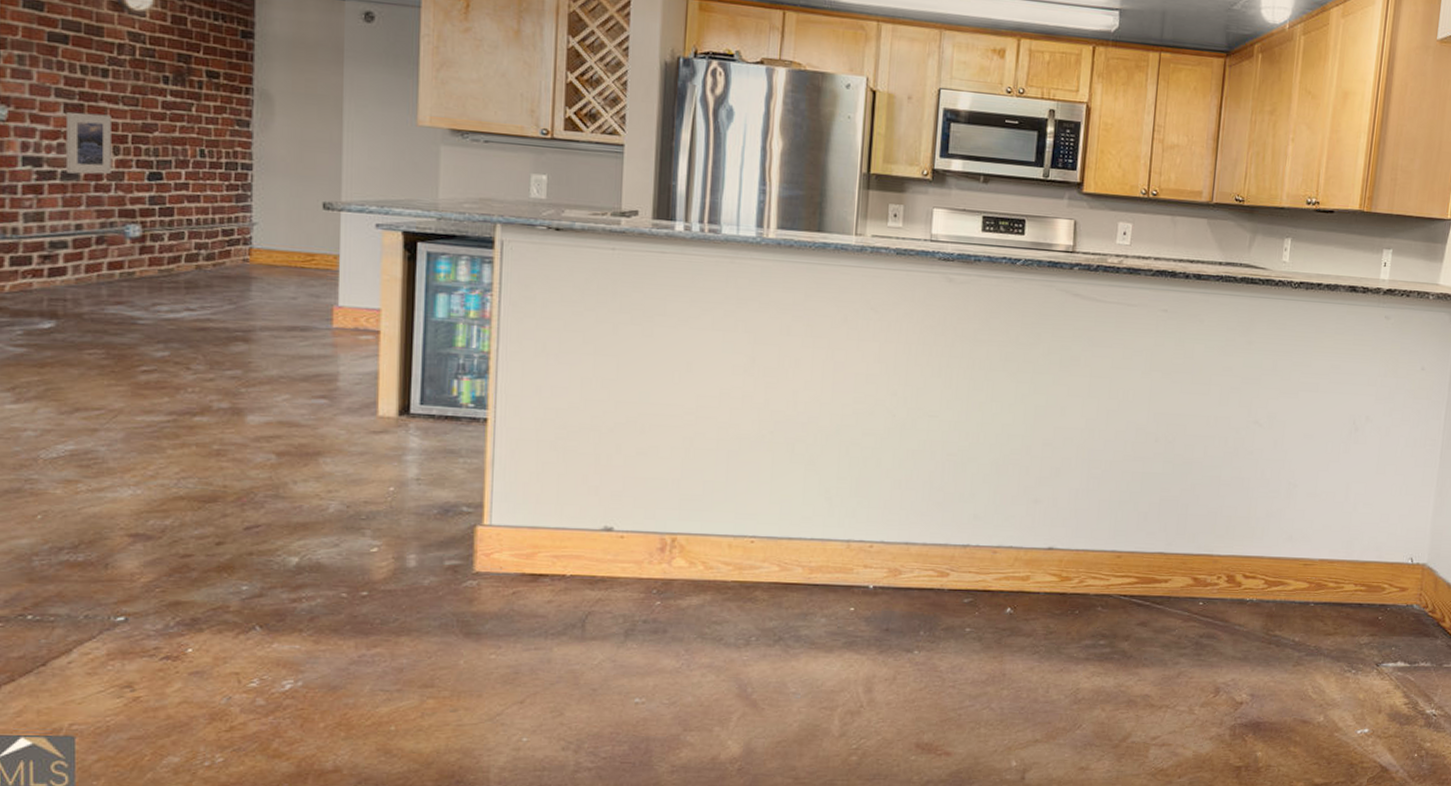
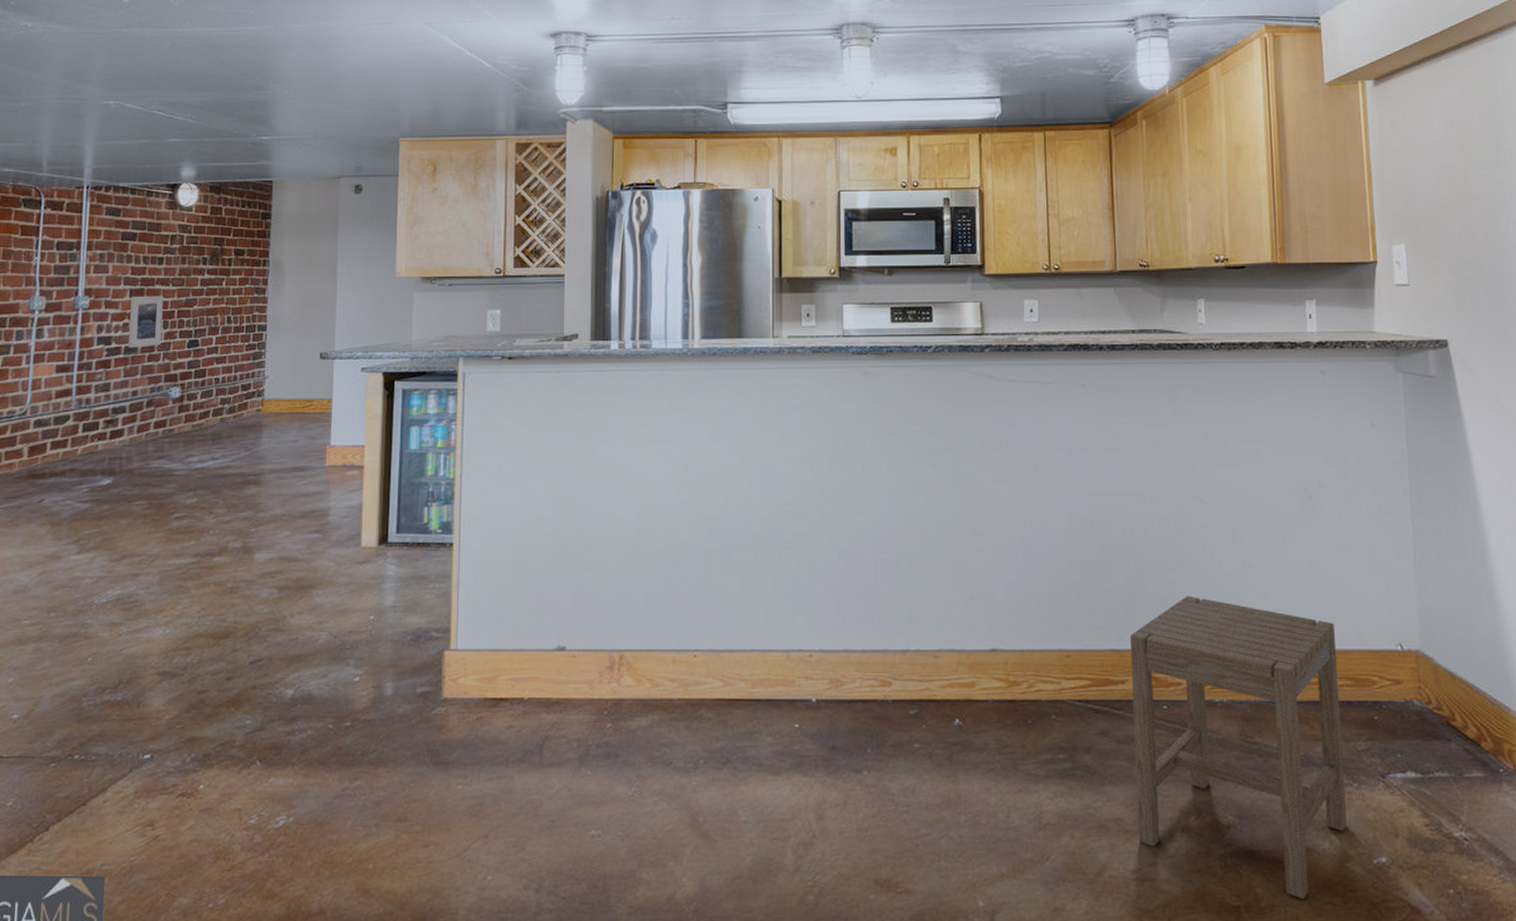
stool: none [1161,508,1359,761] -> present [1130,595,1347,900]

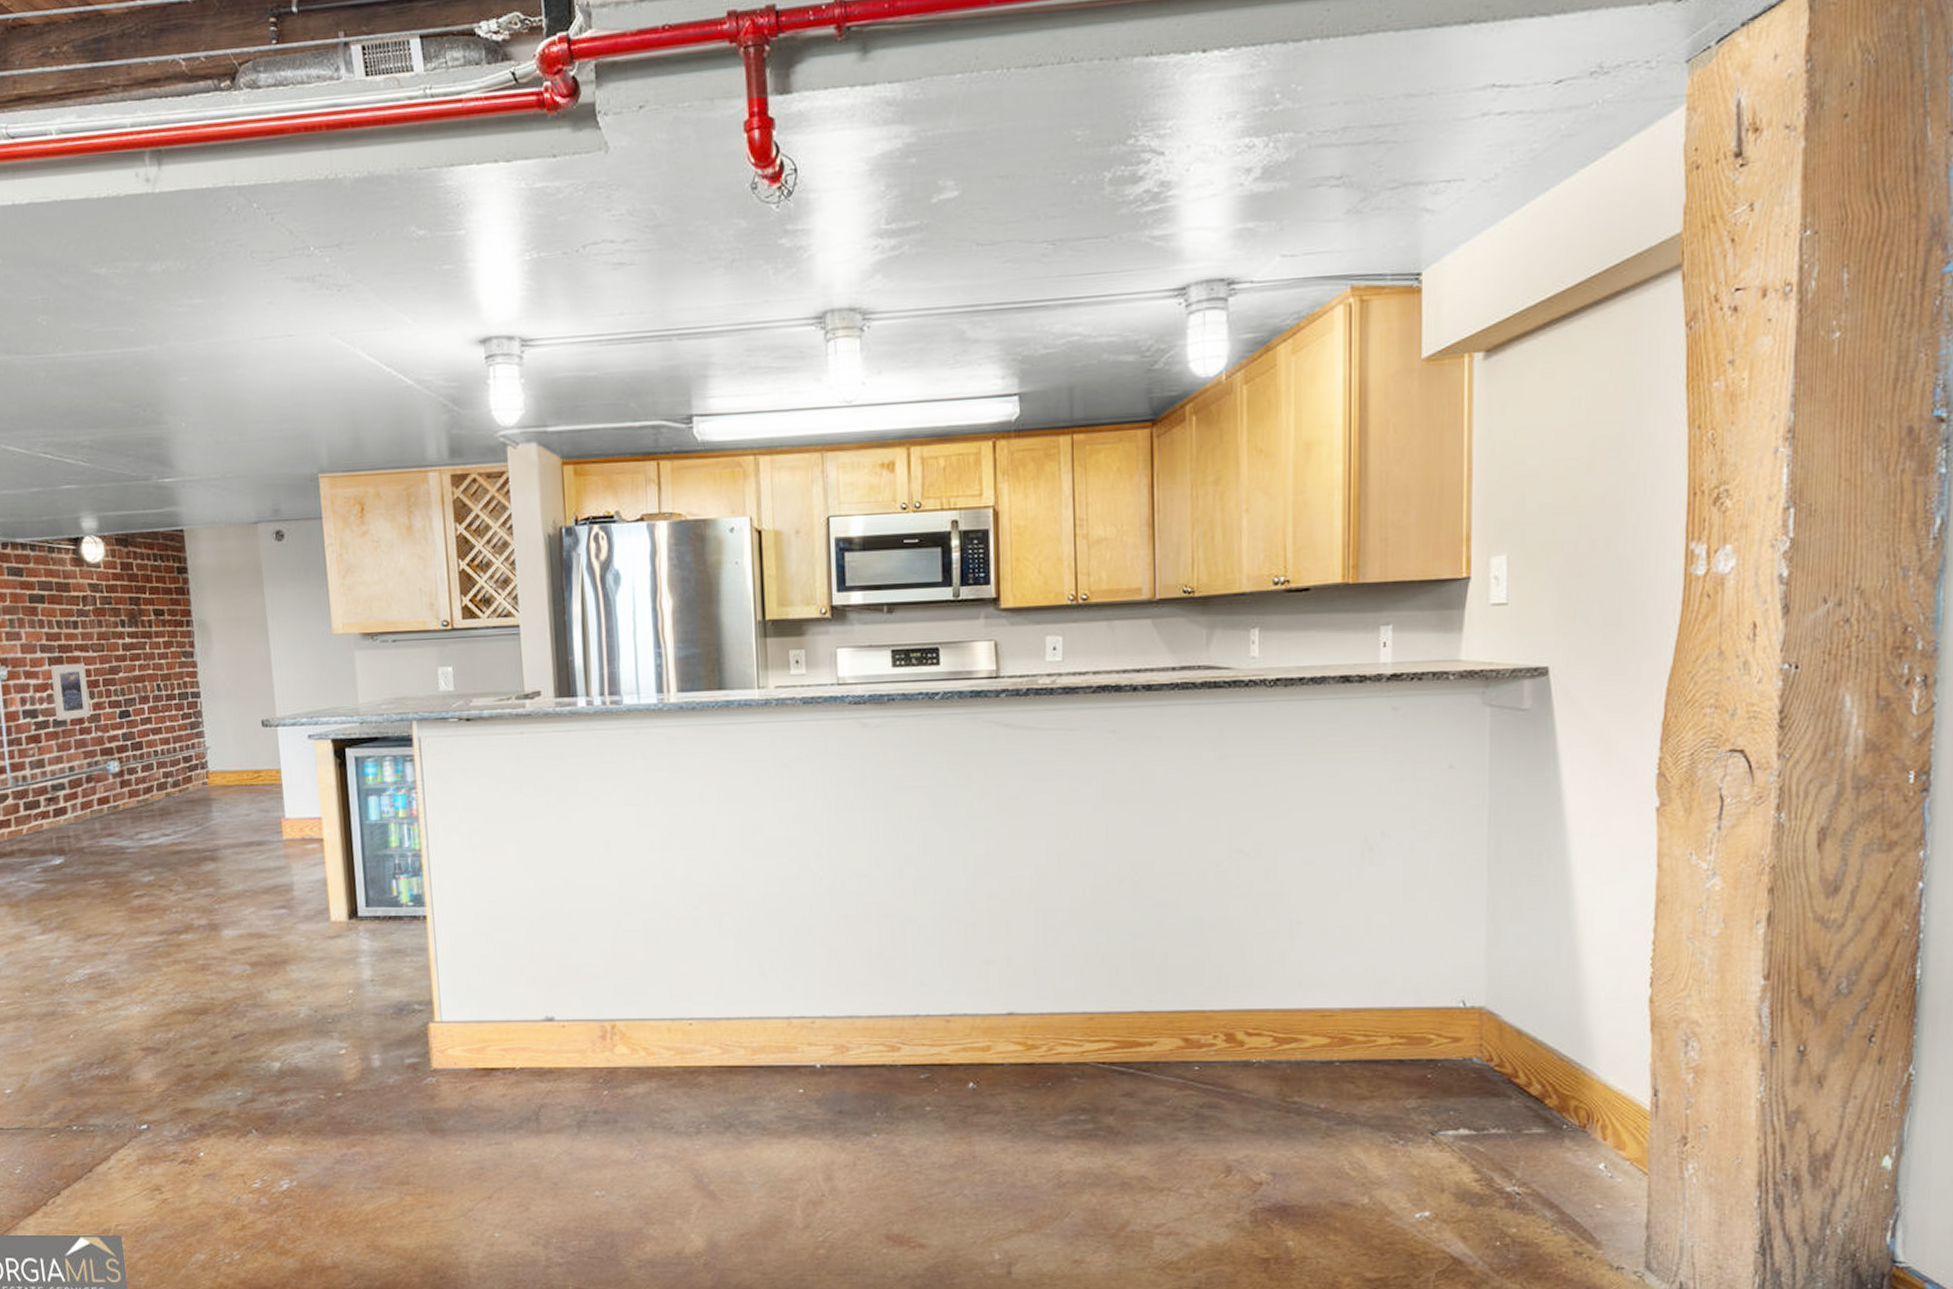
stool: present [1130,595,1347,900] -> none [1161,954,1391,1252]

